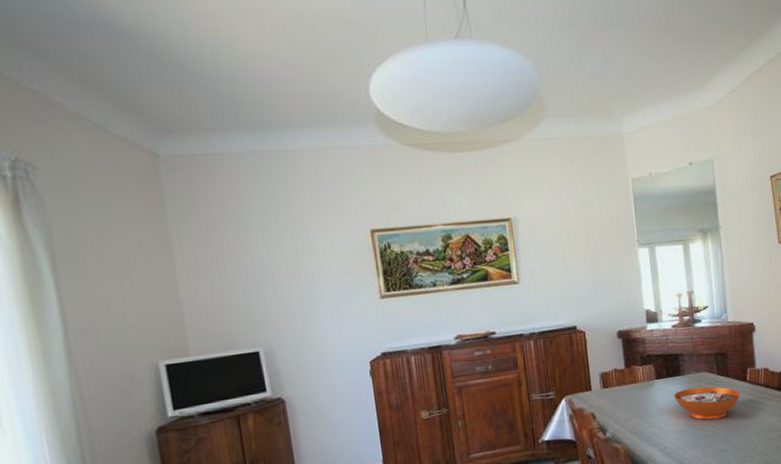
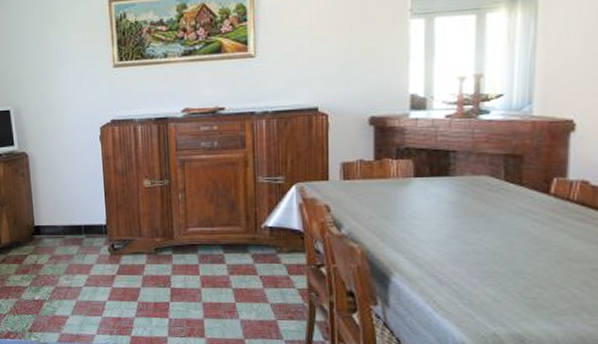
decorative bowl: present [674,386,740,420] -> none [437,193,536,234]

